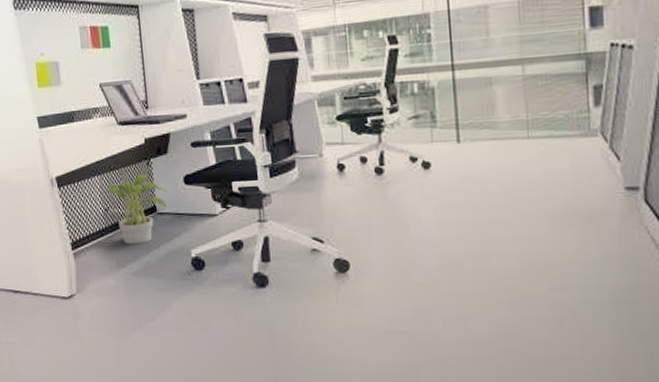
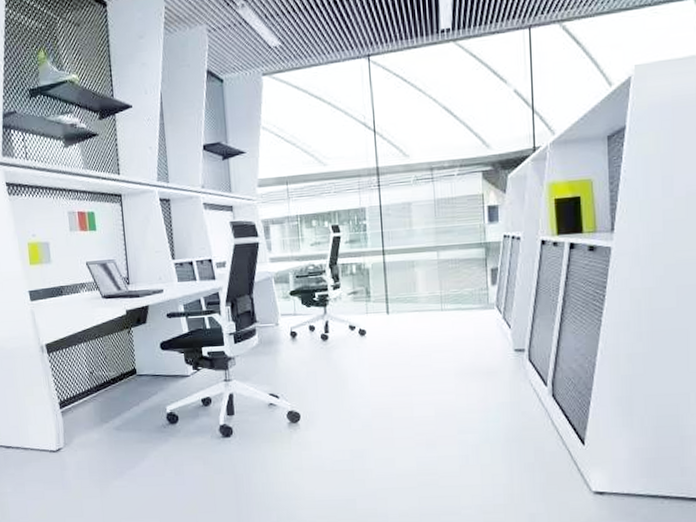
potted plant: present [105,174,167,245] -> none [90,341,146,403]

